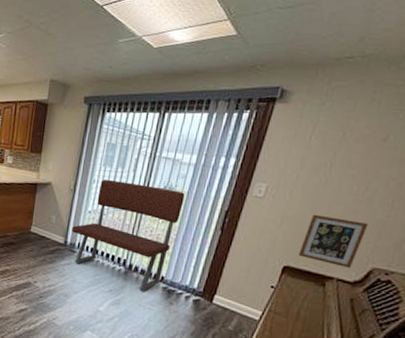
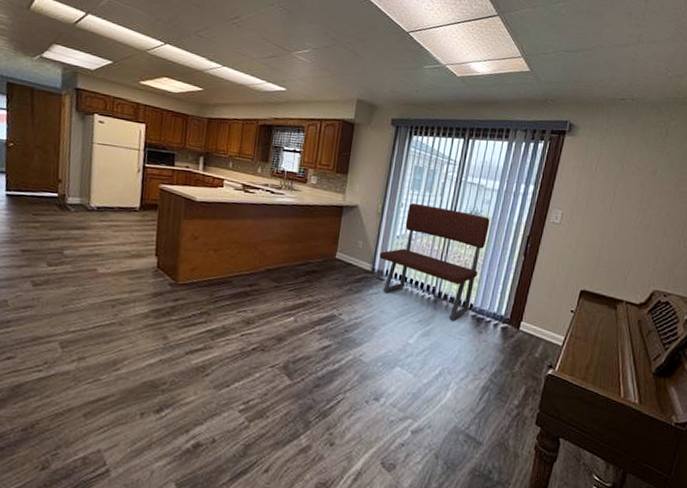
picture frame: present [298,214,368,268] -> none [592,240,647,291]

